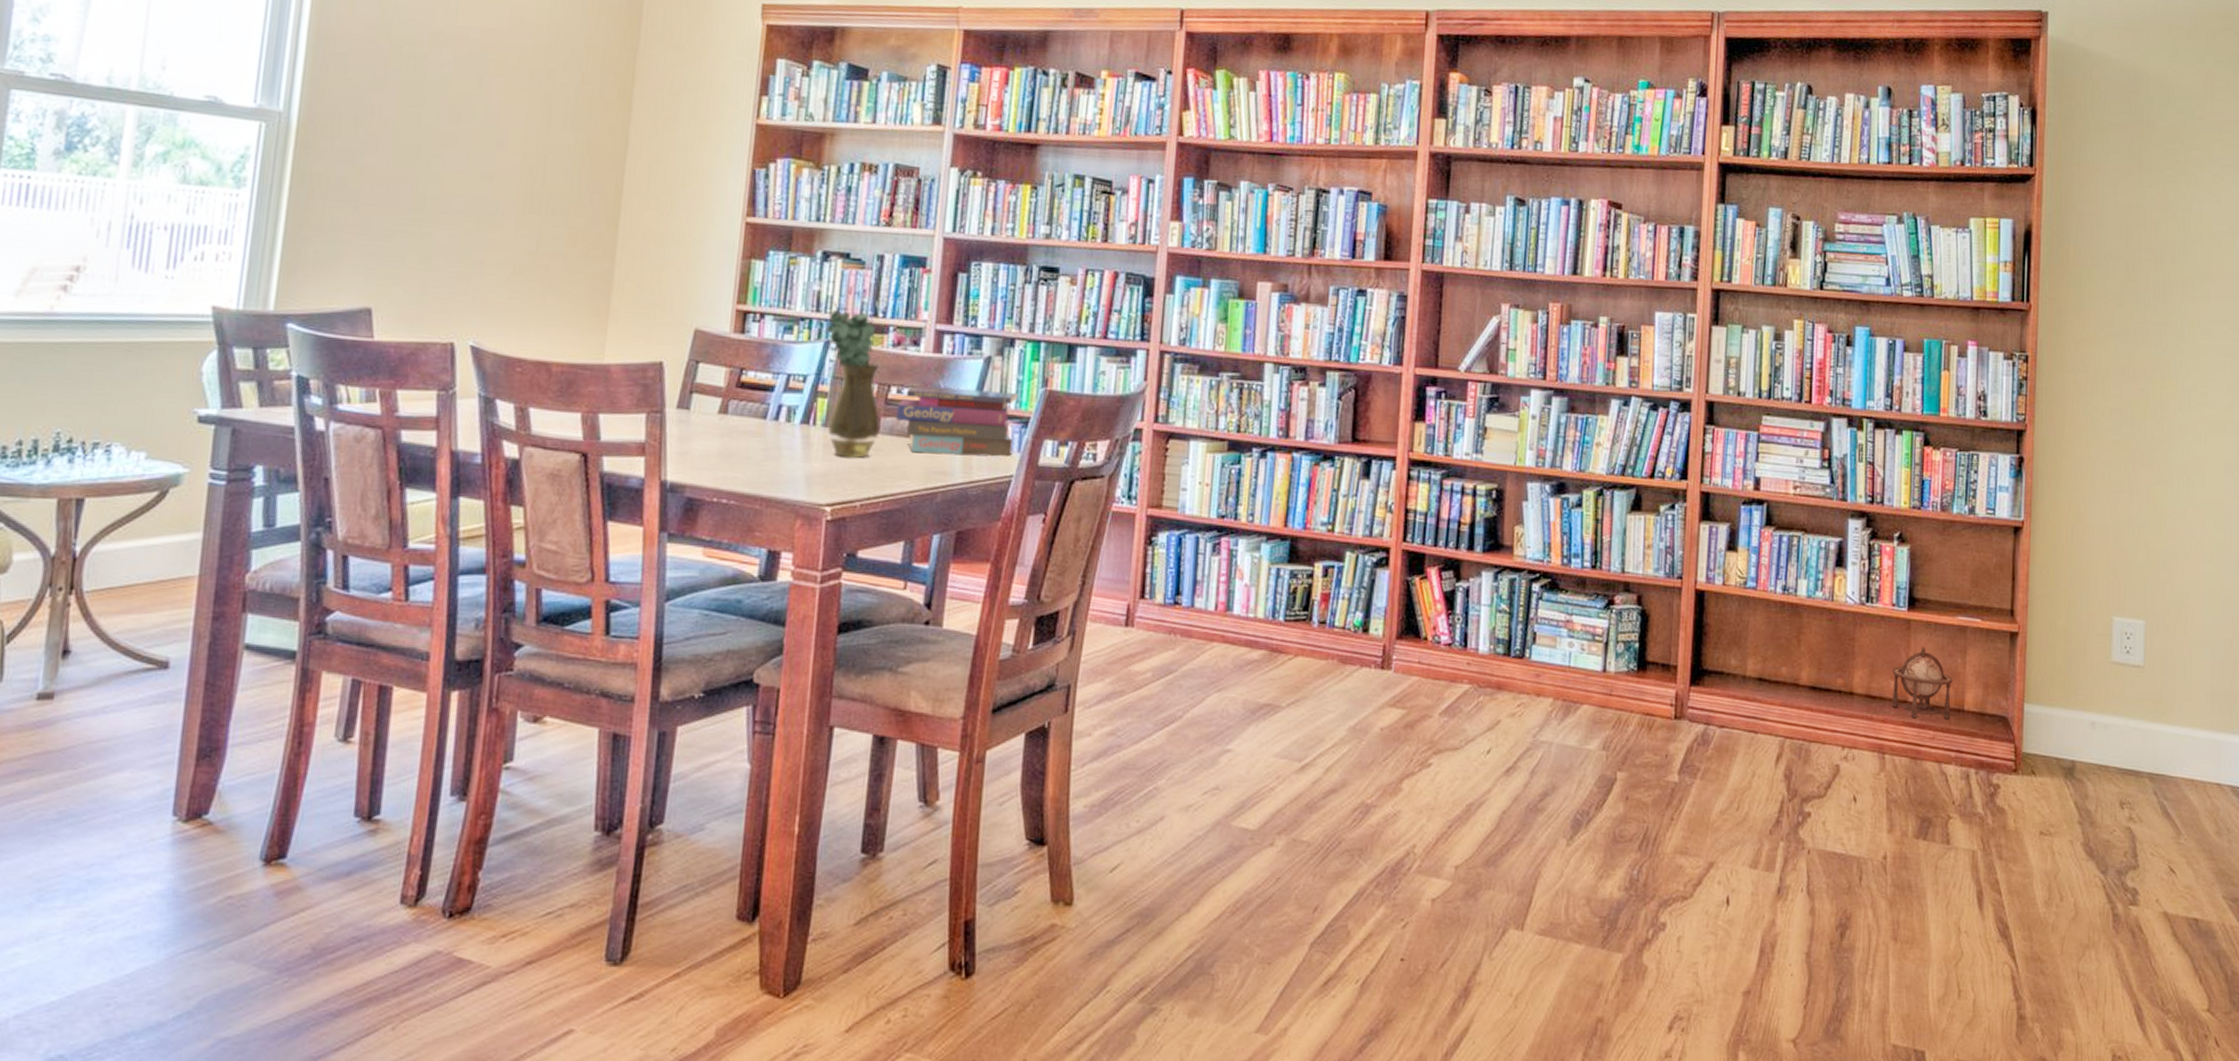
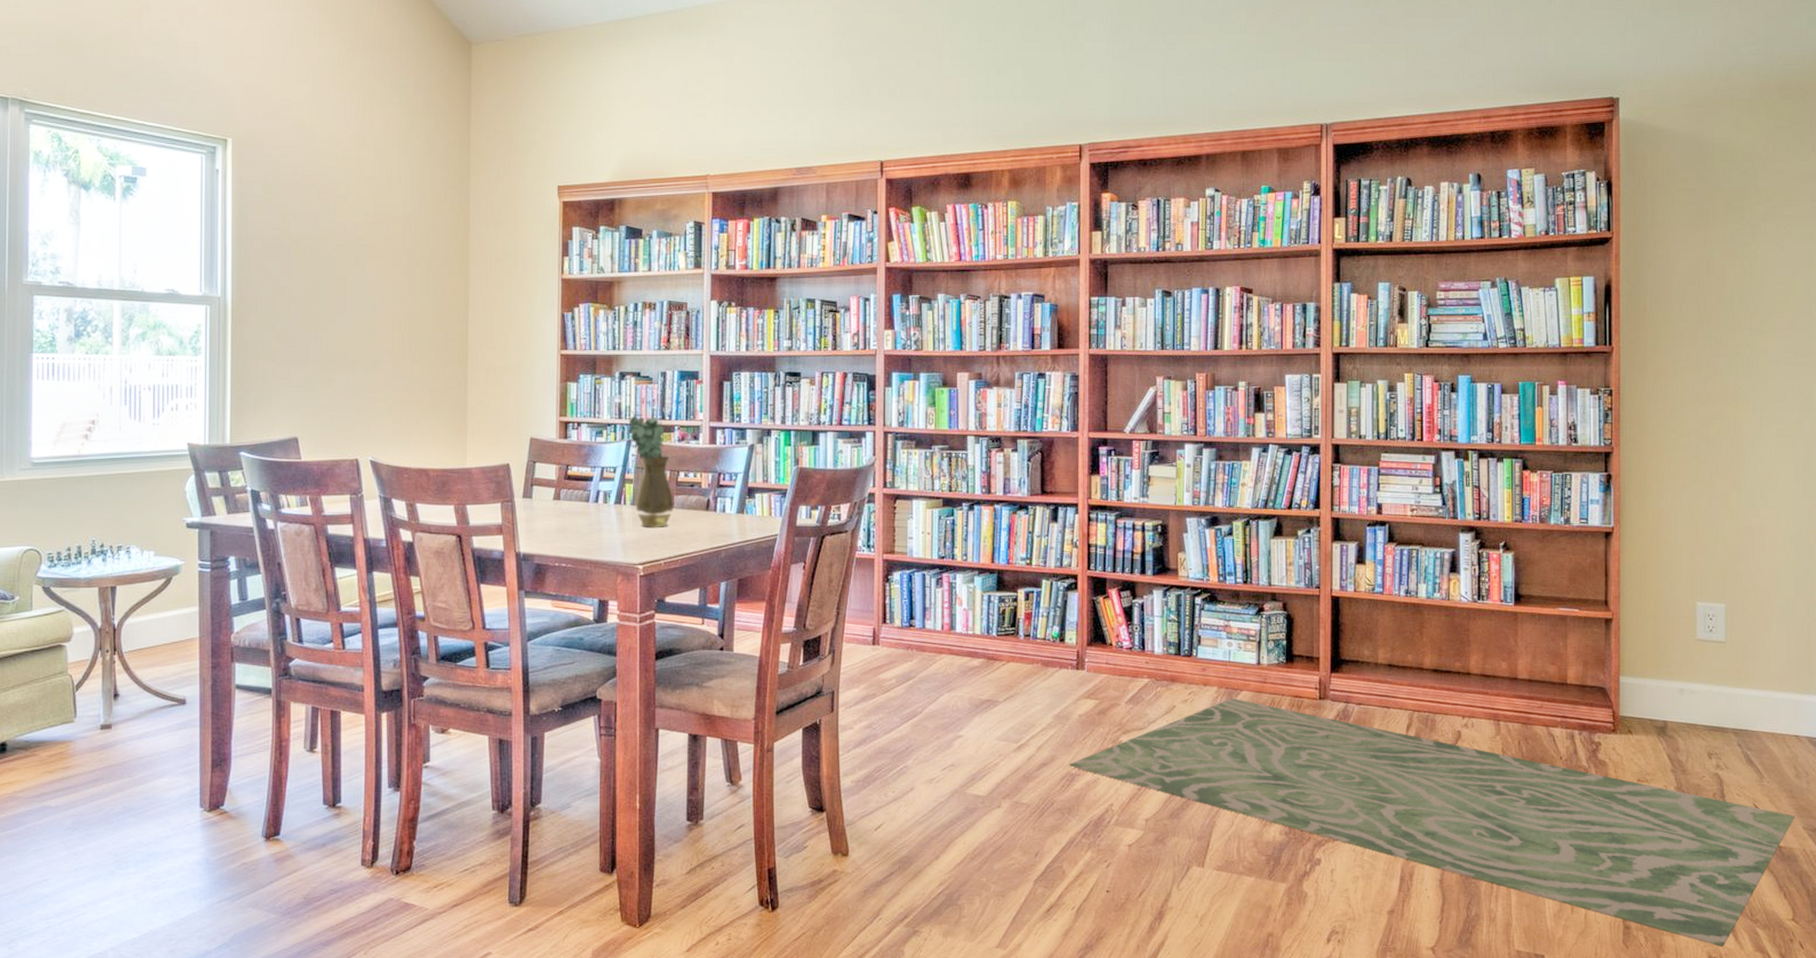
books: present [896,385,1019,456] -> none [686,470,777,521]
rug: none [1364,713,2214,1044] -> present [1069,698,1795,947]
globe: present [1891,646,1953,721] -> none [1503,633,1556,693]

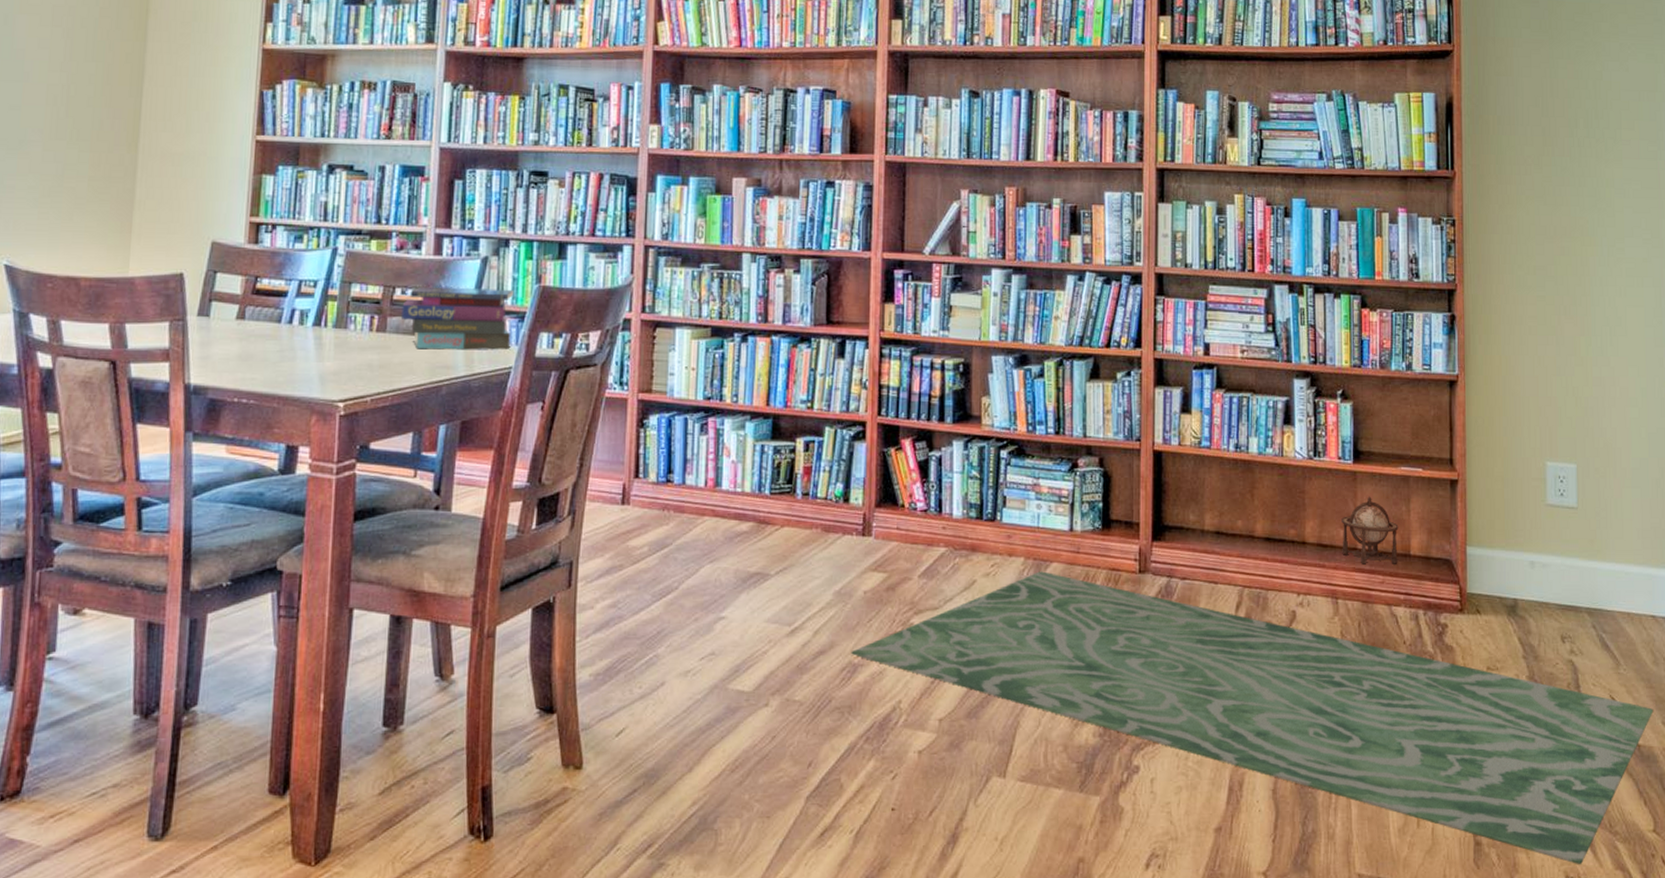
vase: present [626,410,674,527] -> none [332,210,387,356]
books: none [686,470,777,521] -> present [401,286,514,350]
globe: none [1503,633,1556,693] -> present [1342,496,1399,566]

